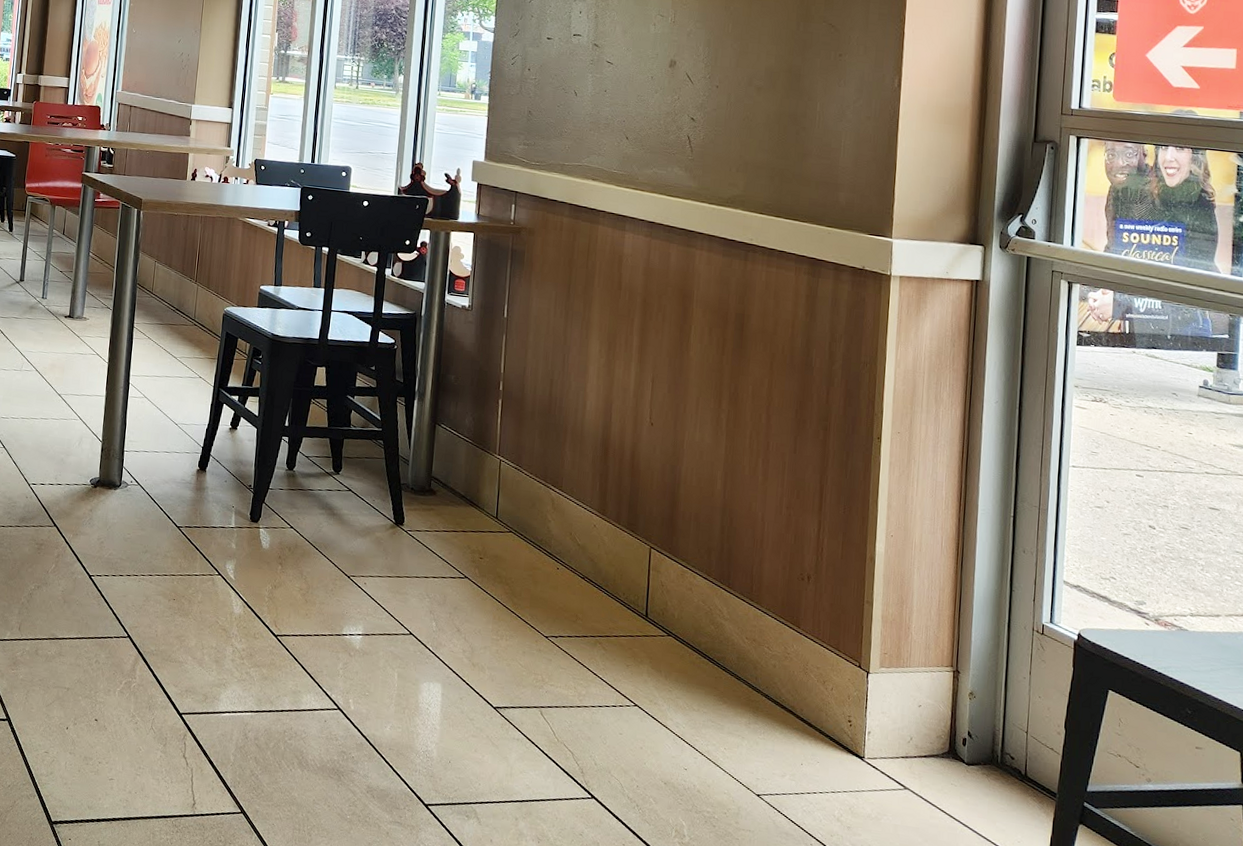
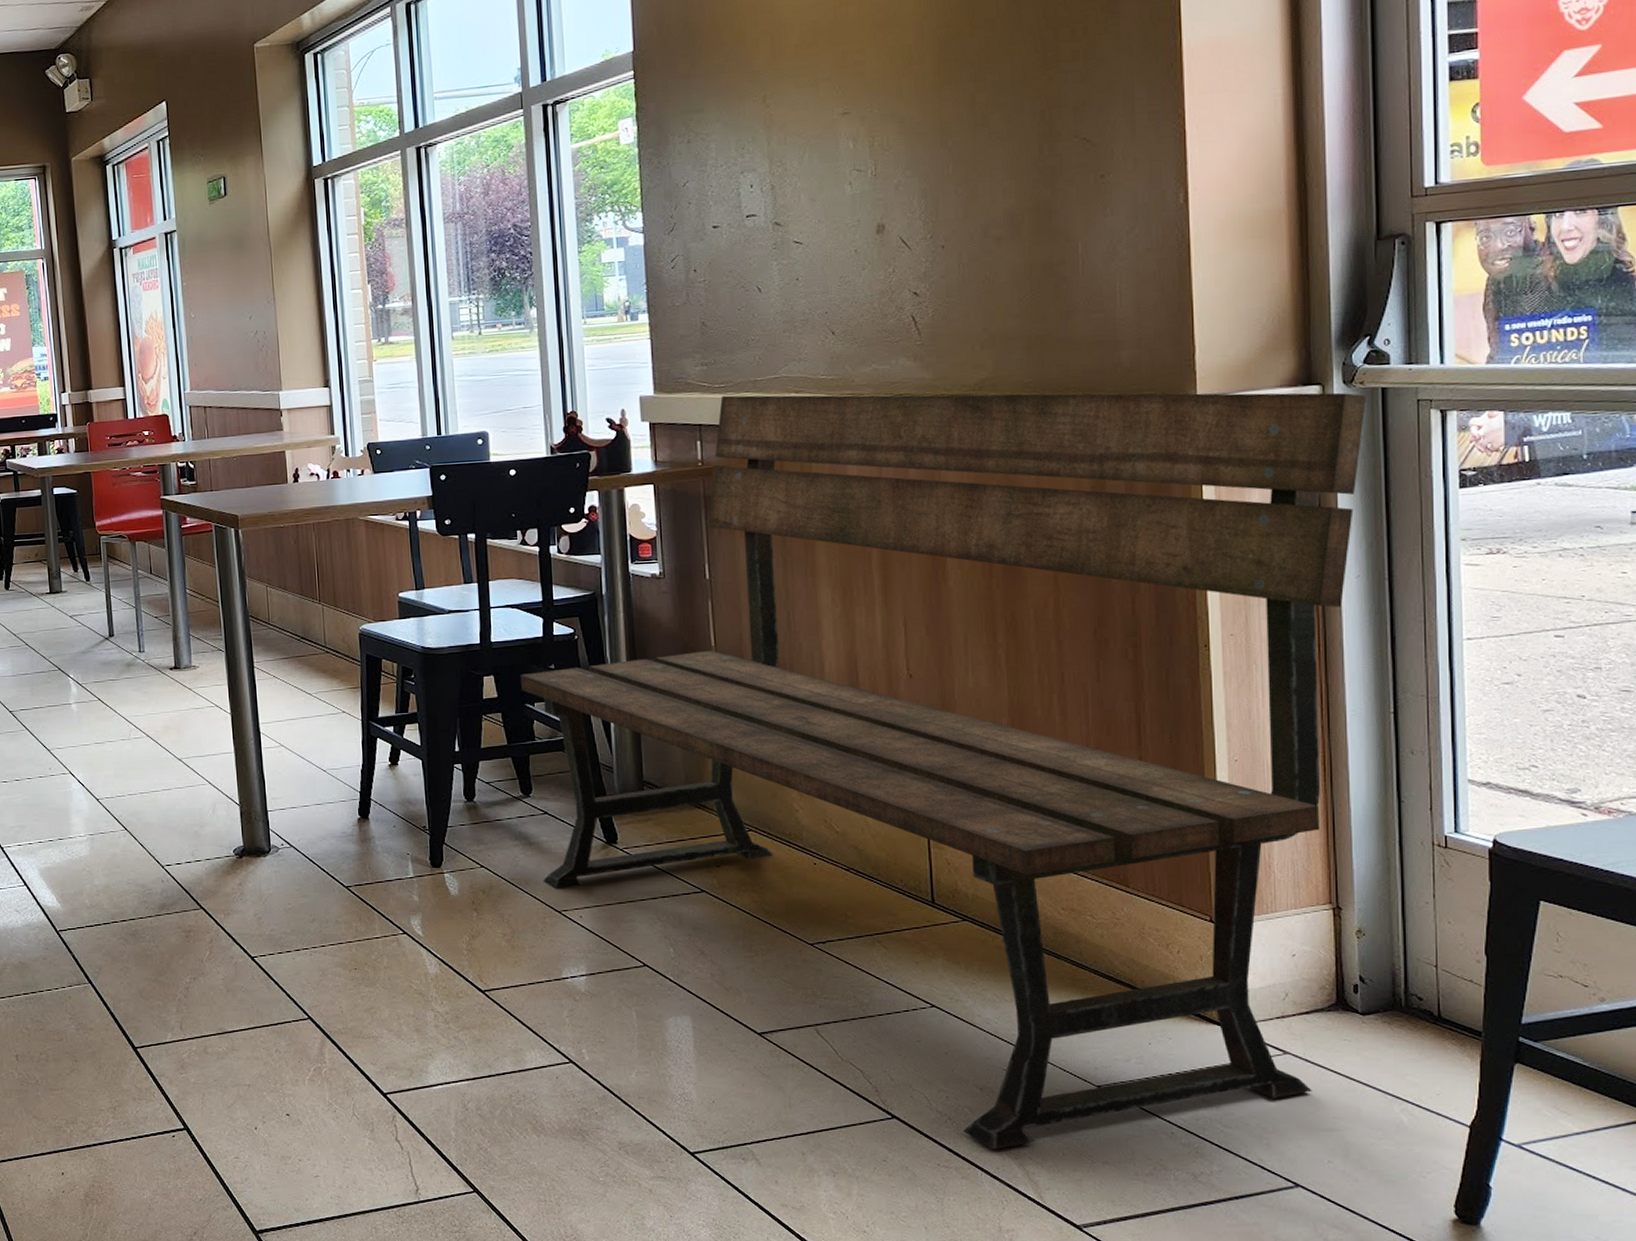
bench: none [339,172,1015,838] -> present [519,392,1366,1150]

